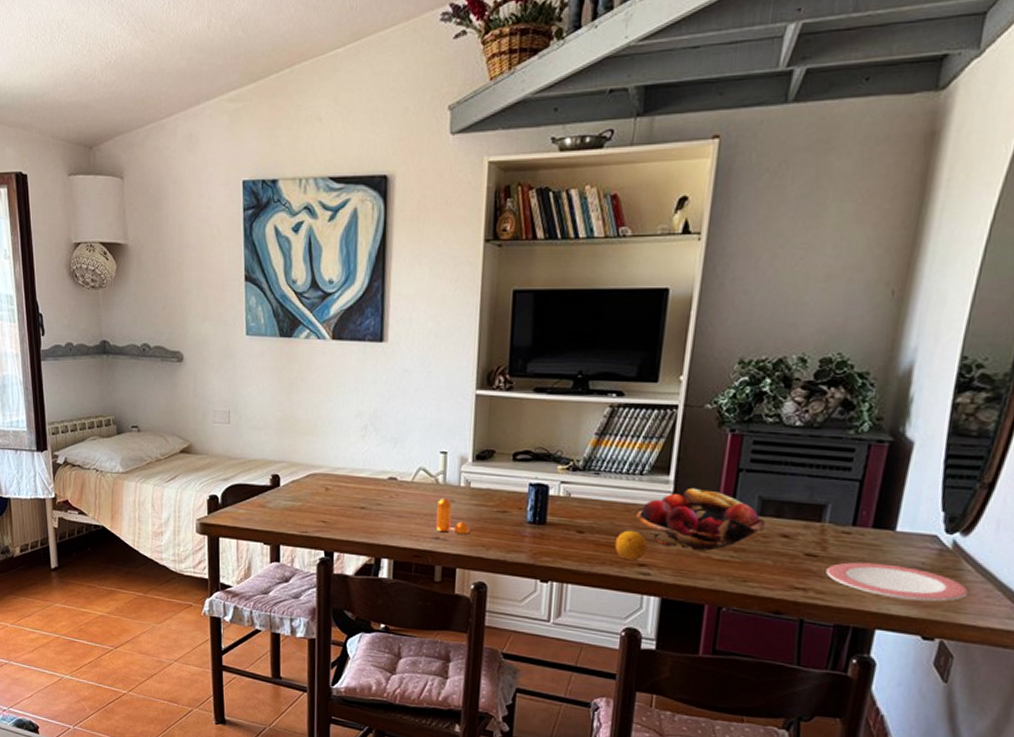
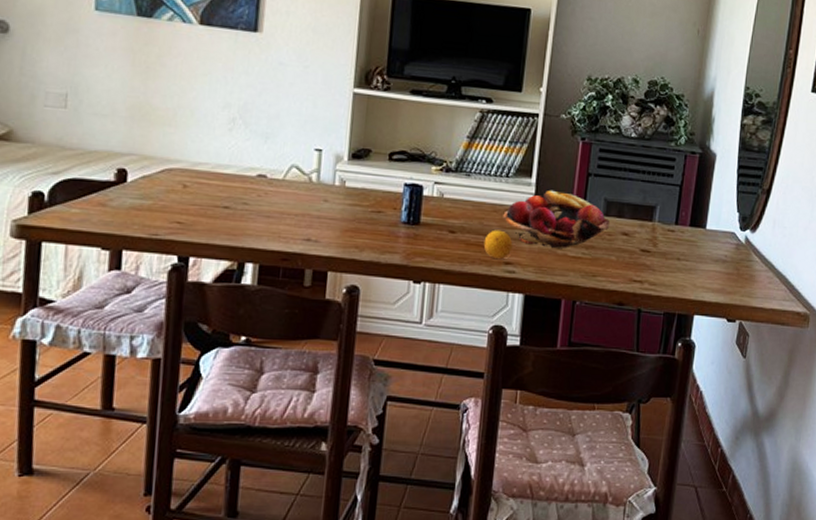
pepper shaker: present [436,497,469,534] -> none [307,197,343,235]
plate: present [826,562,969,602] -> none [657,256,757,289]

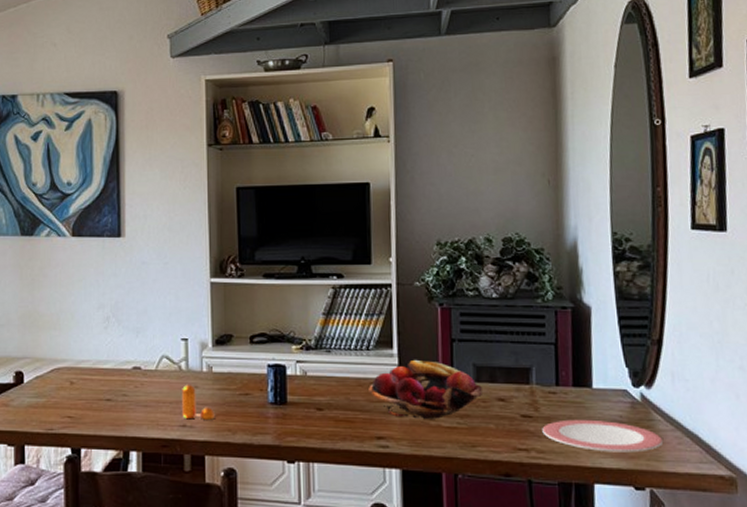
pepper shaker: none [307,197,343,235] -> present [182,384,214,420]
fruit: present [483,229,513,260] -> none [352,404,383,435]
plate: none [657,256,757,289] -> present [542,419,664,453]

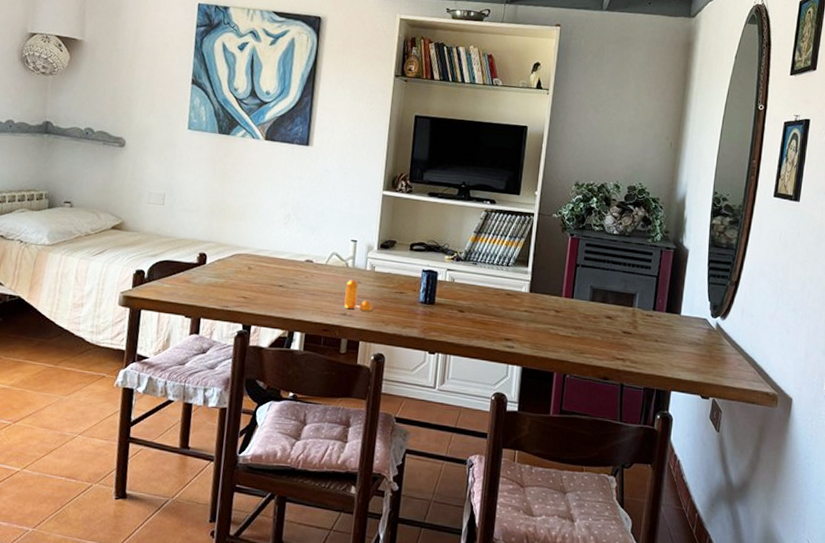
fruit basket: present [369,359,482,419] -> none [504,277,595,328]
plate: present [542,419,664,453] -> none [637,338,728,369]

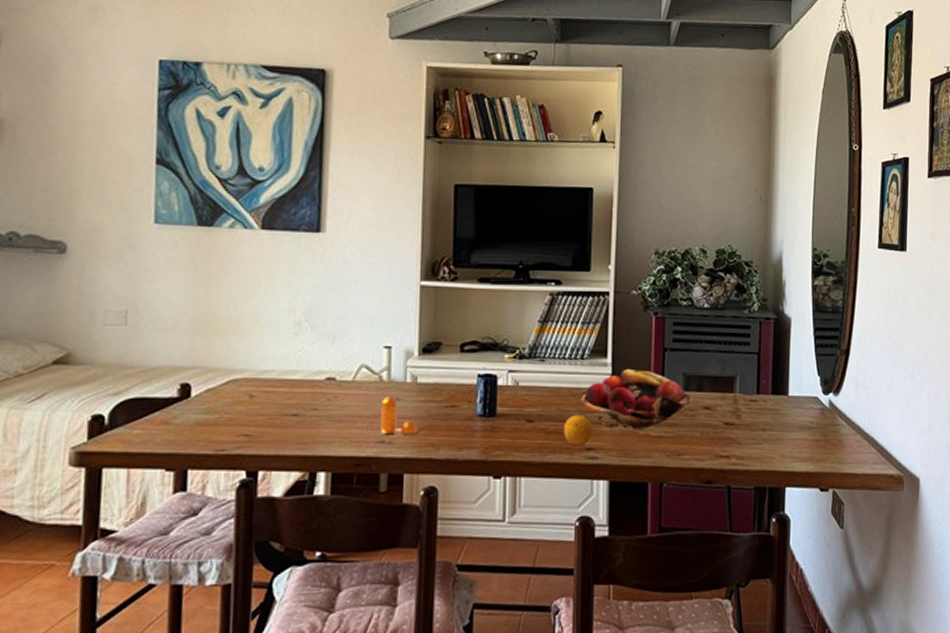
fruit: none [487,310,512,336] -> present [563,415,593,446]
fruit basket: none [504,277,595,328] -> present [581,368,690,429]

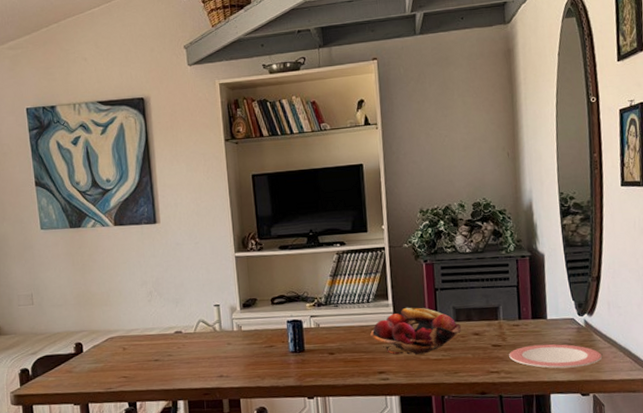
pepper shaker: present [380,396,417,435] -> none [217,341,246,371]
fruit: present [563,415,593,446] -> none [358,346,383,371]
plate: none [742,425,846,457] -> present [509,344,603,369]

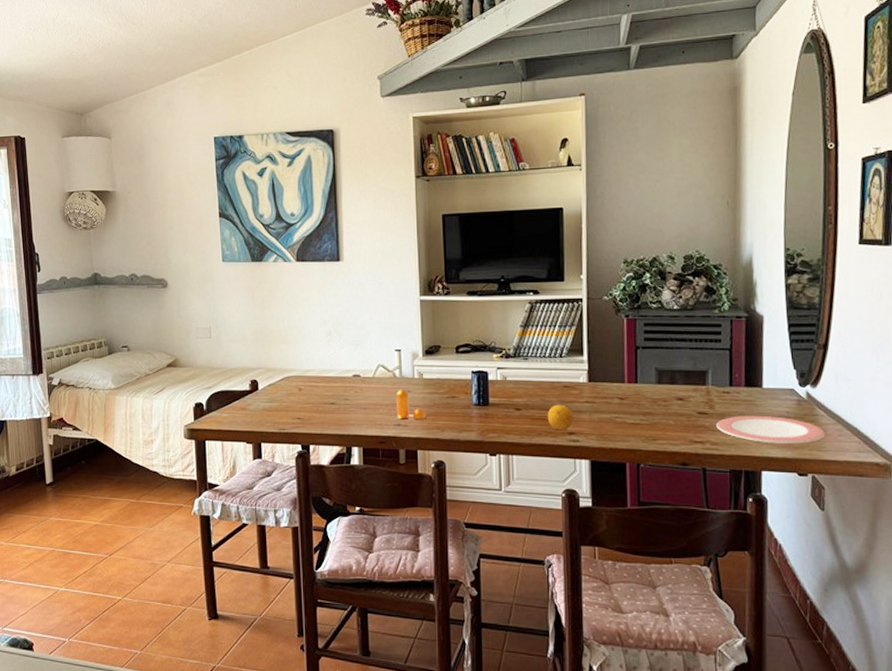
pepper shaker: none [217,341,246,371] -> present [396,389,425,419]
fruit: none [358,346,383,371] -> present [547,404,574,431]
fruit basket: present [370,307,461,355] -> none [561,365,663,416]

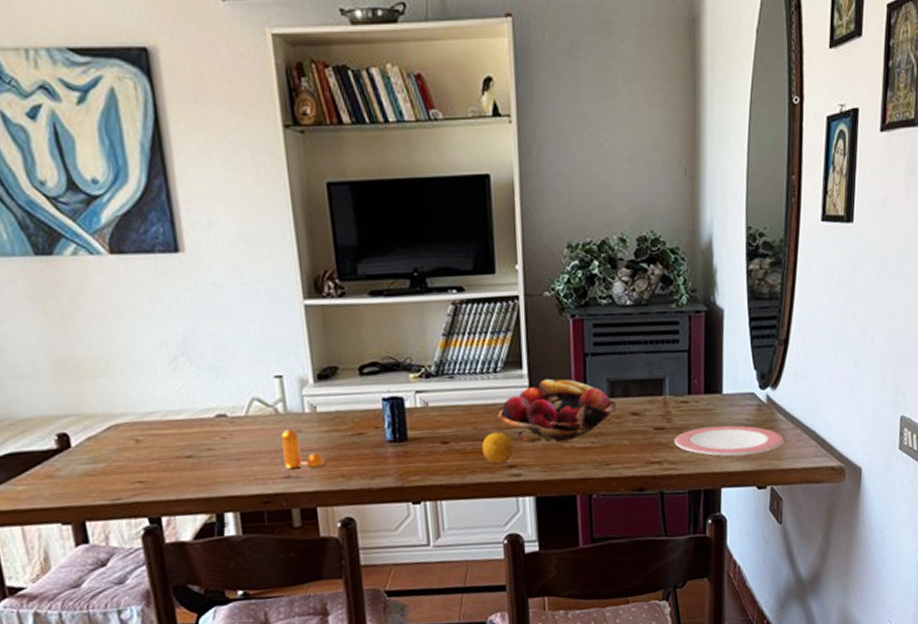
fruit basket: none [561,365,663,416] -> present [498,378,616,443]

